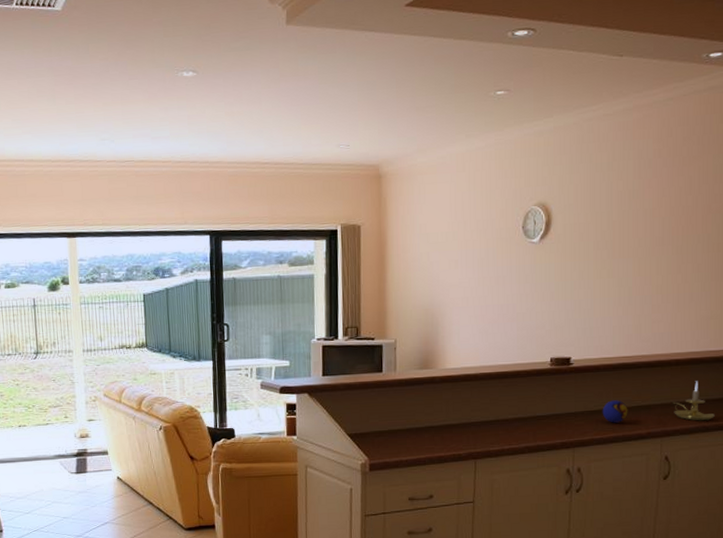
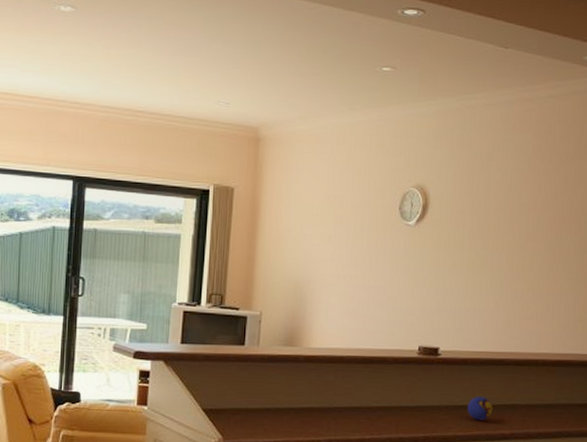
candle holder: present [673,381,715,421] -> none [537,384,578,426]

